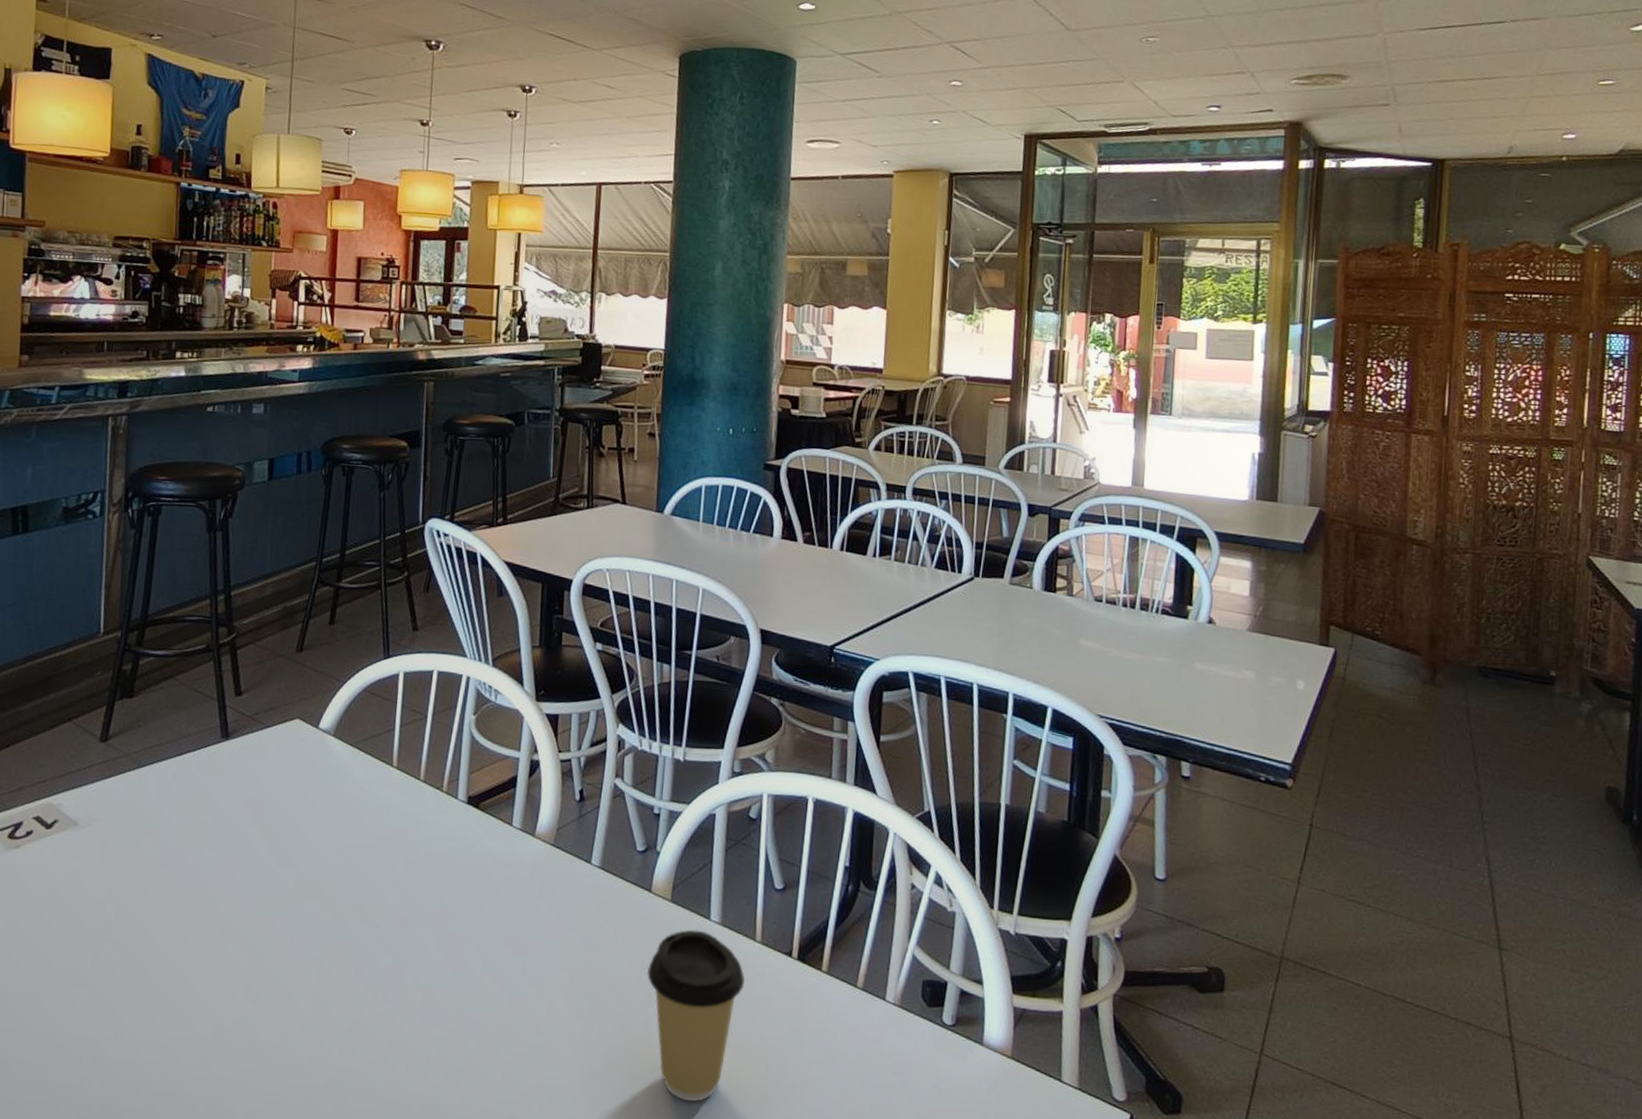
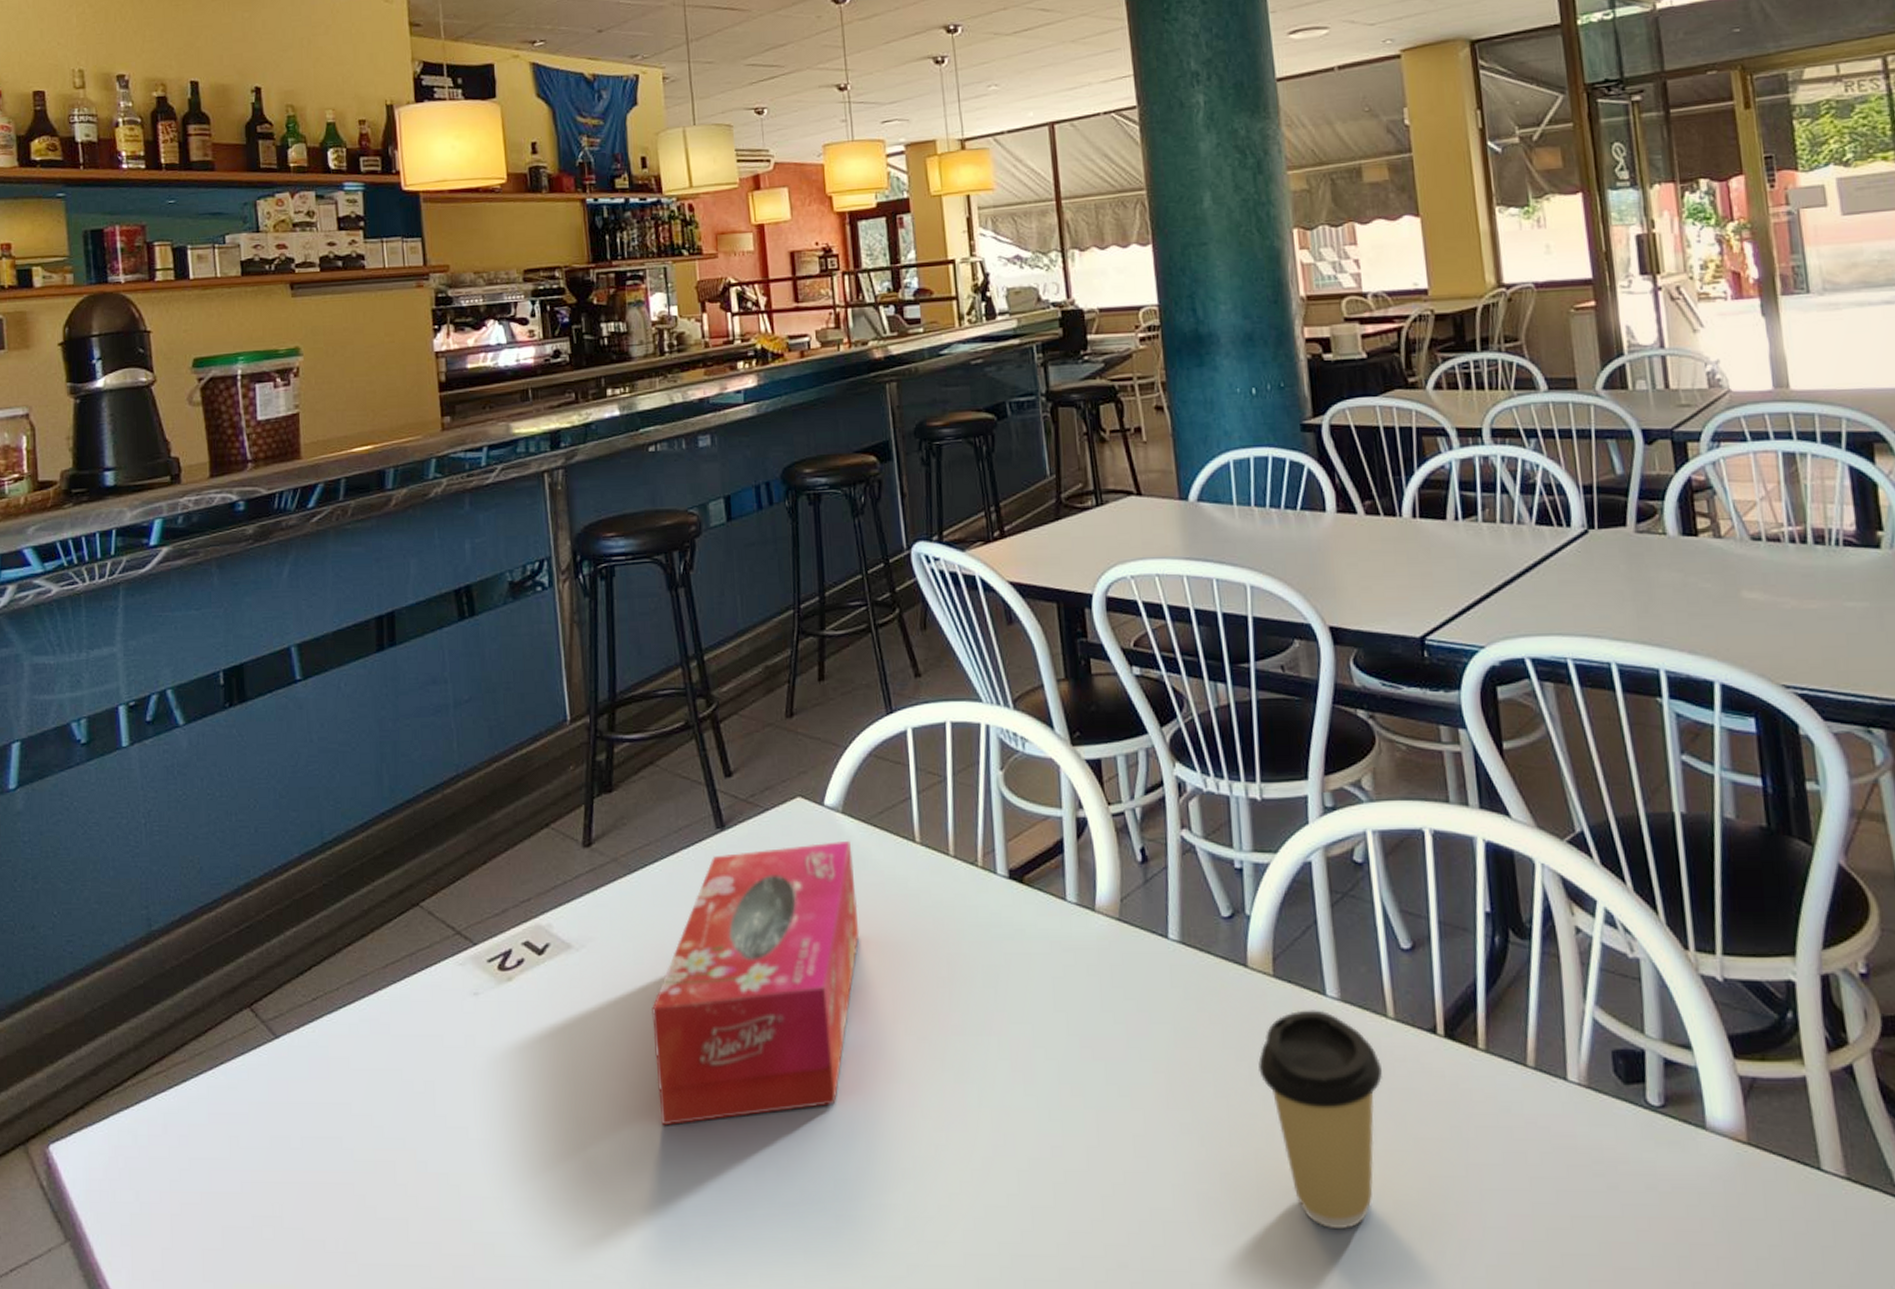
tissue box: none [137,758,337,981] -> present [652,840,860,1126]

